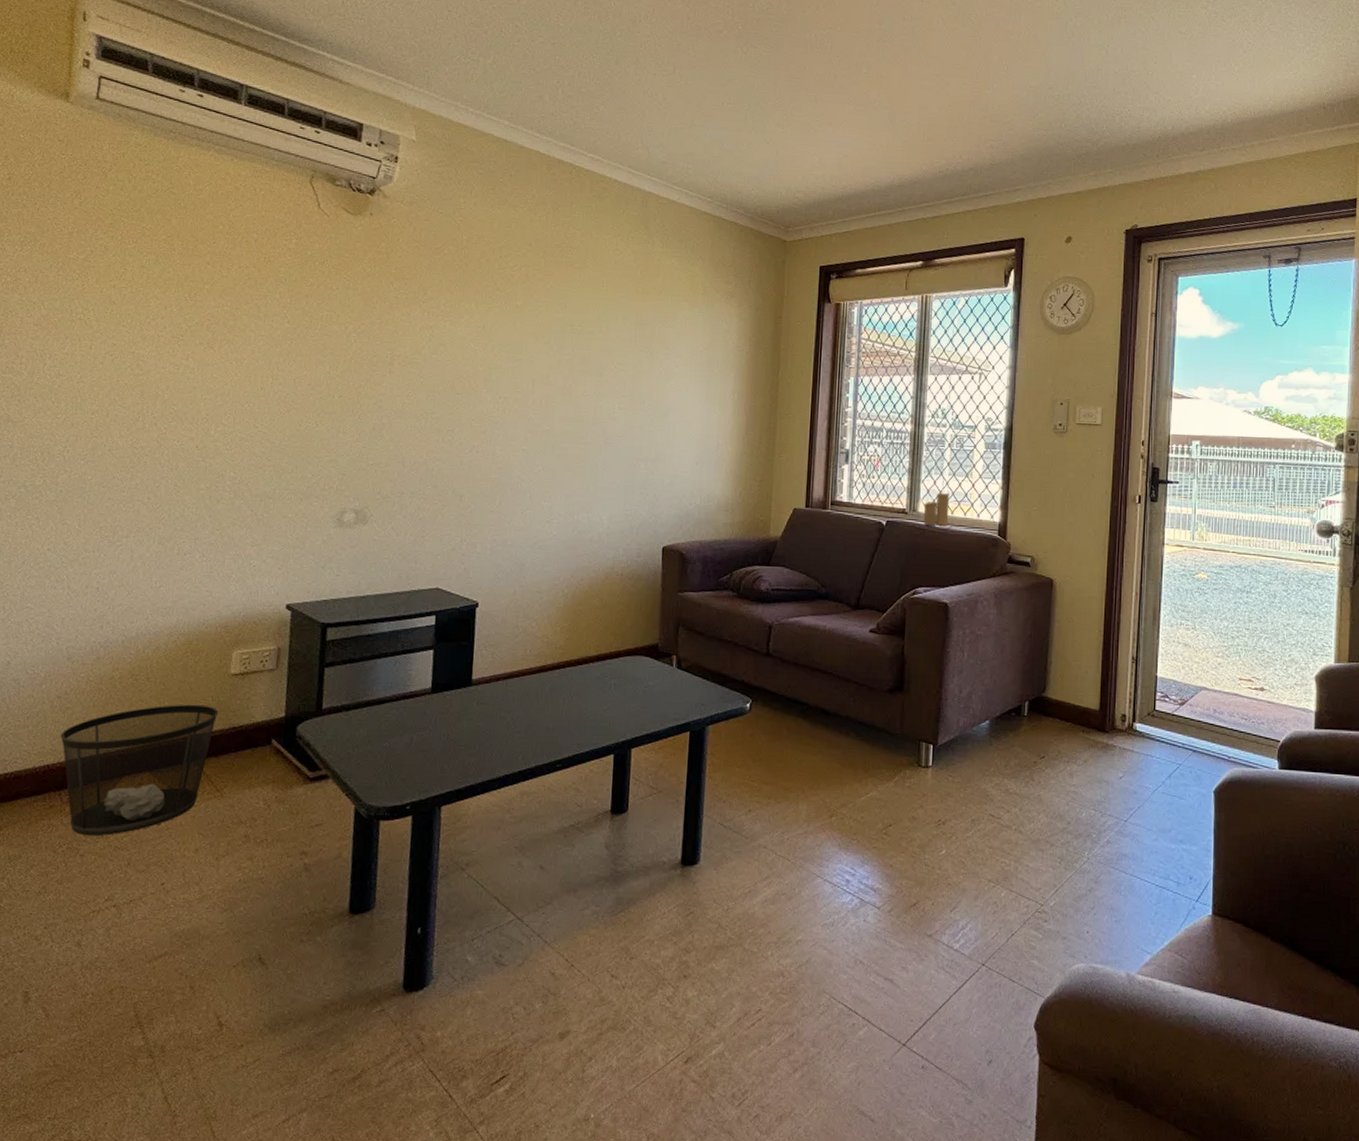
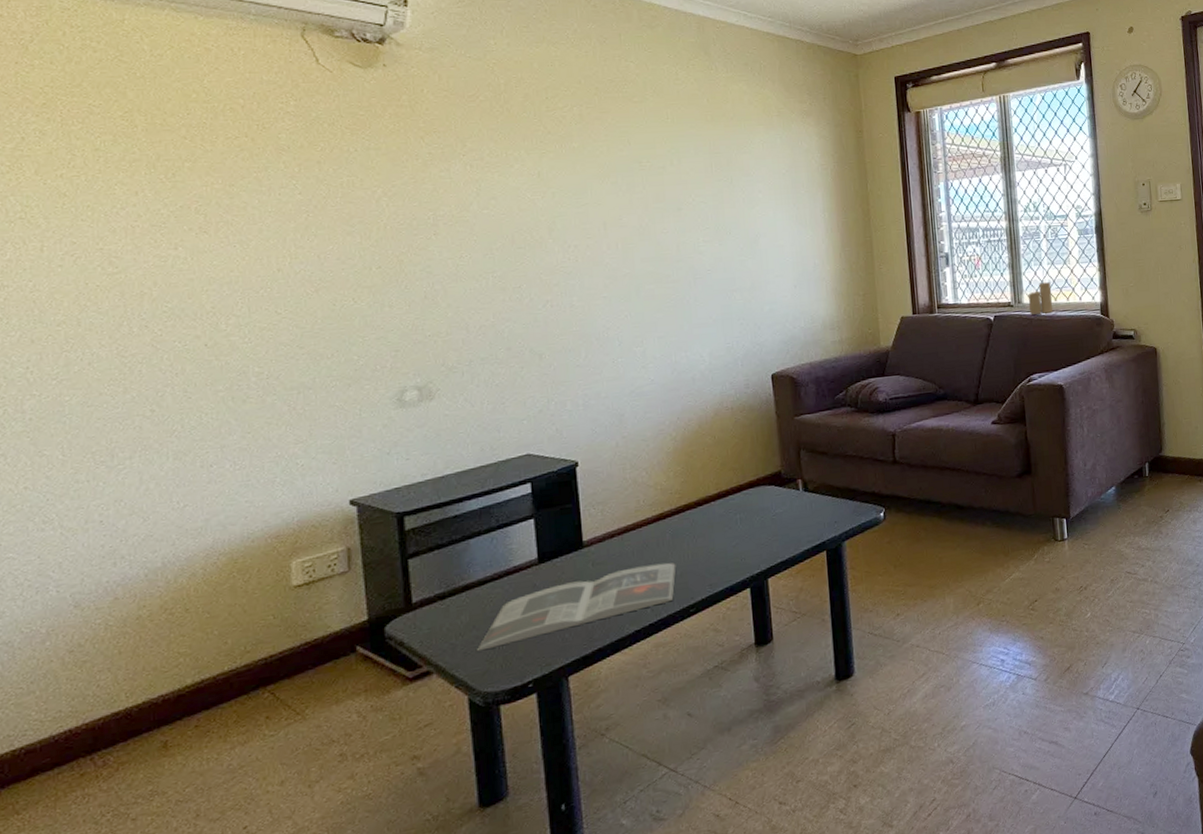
waste bin: present [60,704,219,836] -> none [80,625,285,798]
magazine: none [369,713,550,766] -> present [477,562,677,652]

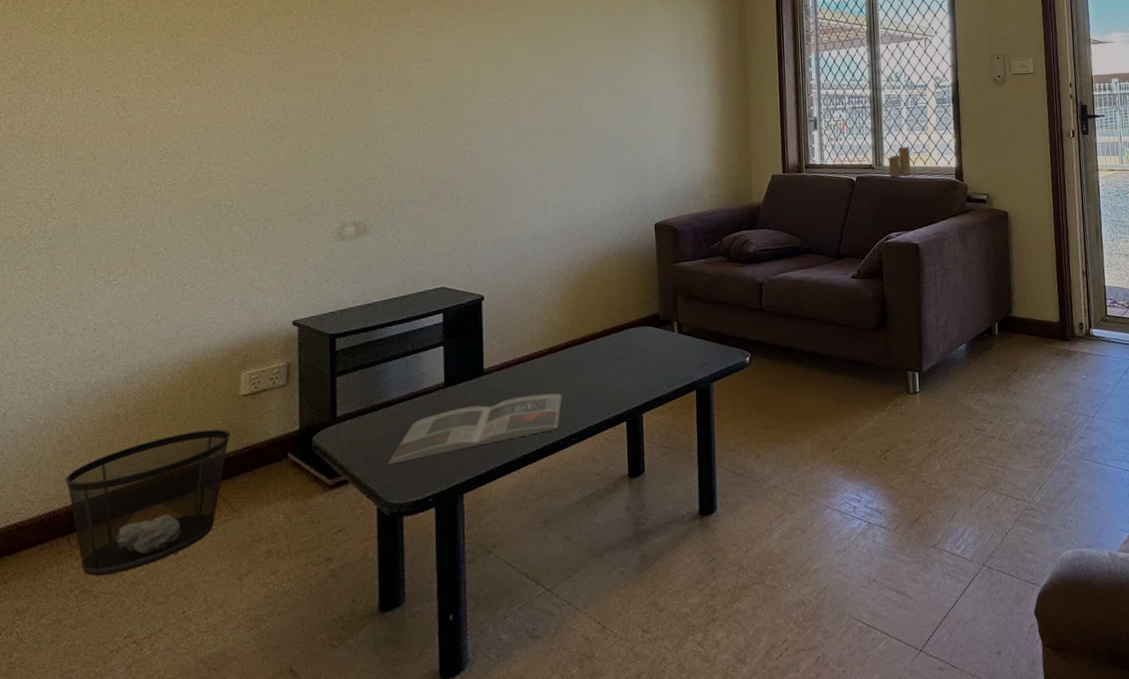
waste bin: none [80,625,285,798] -> present [65,429,231,576]

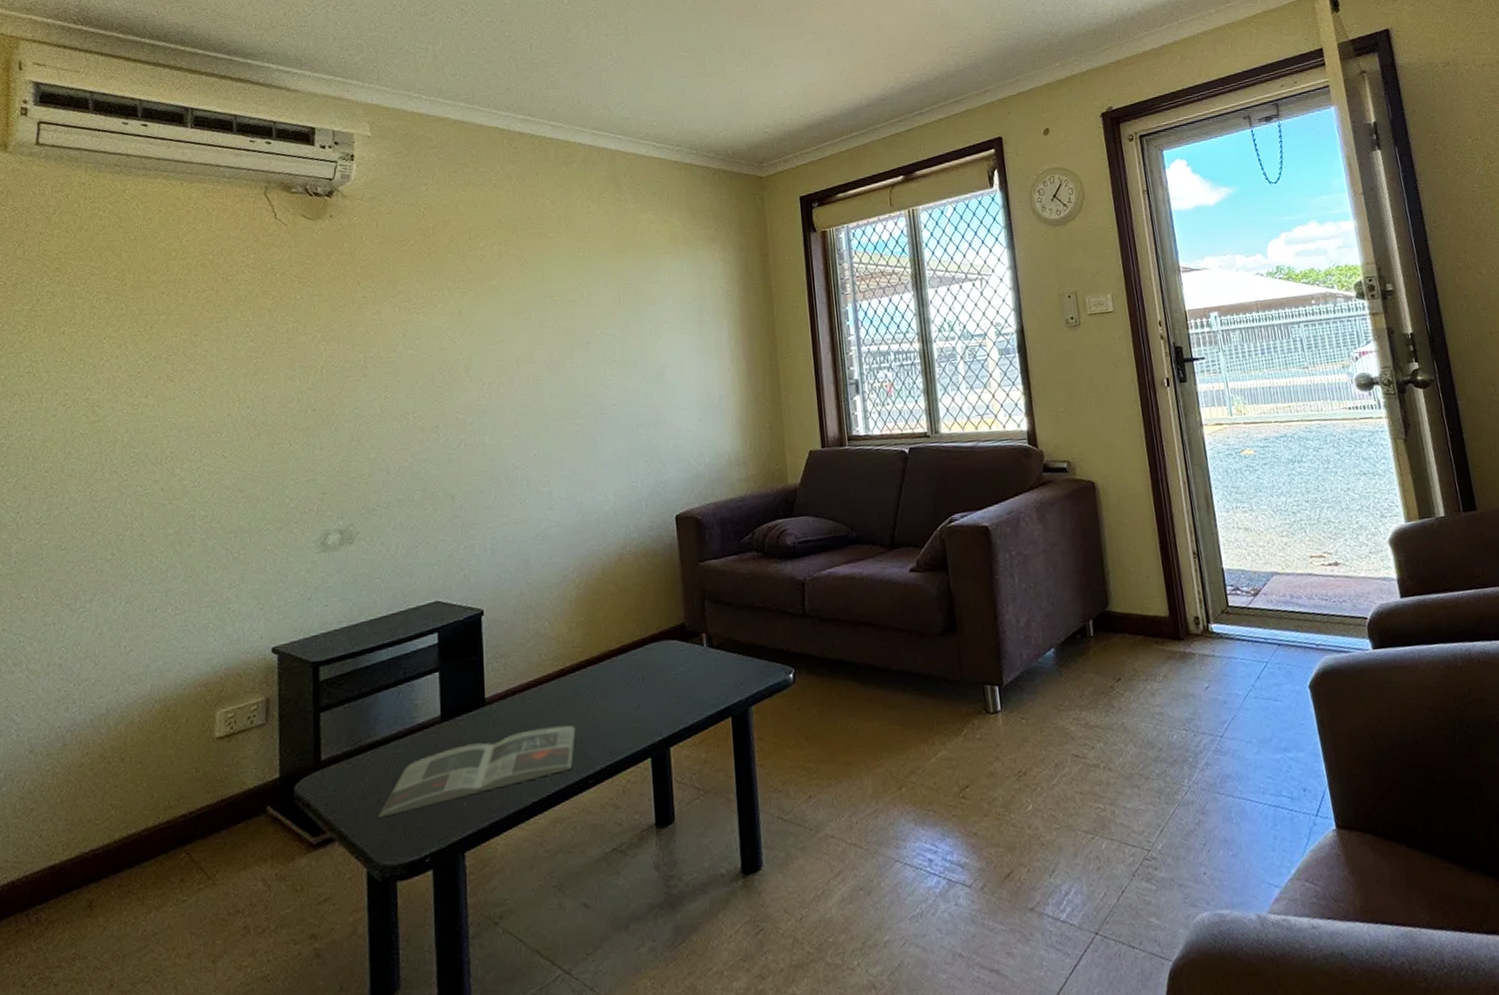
waste bin: present [65,429,231,576] -> none [25,779,205,960]
candle: present [888,142,912,177] -> none [945,404,975,446]

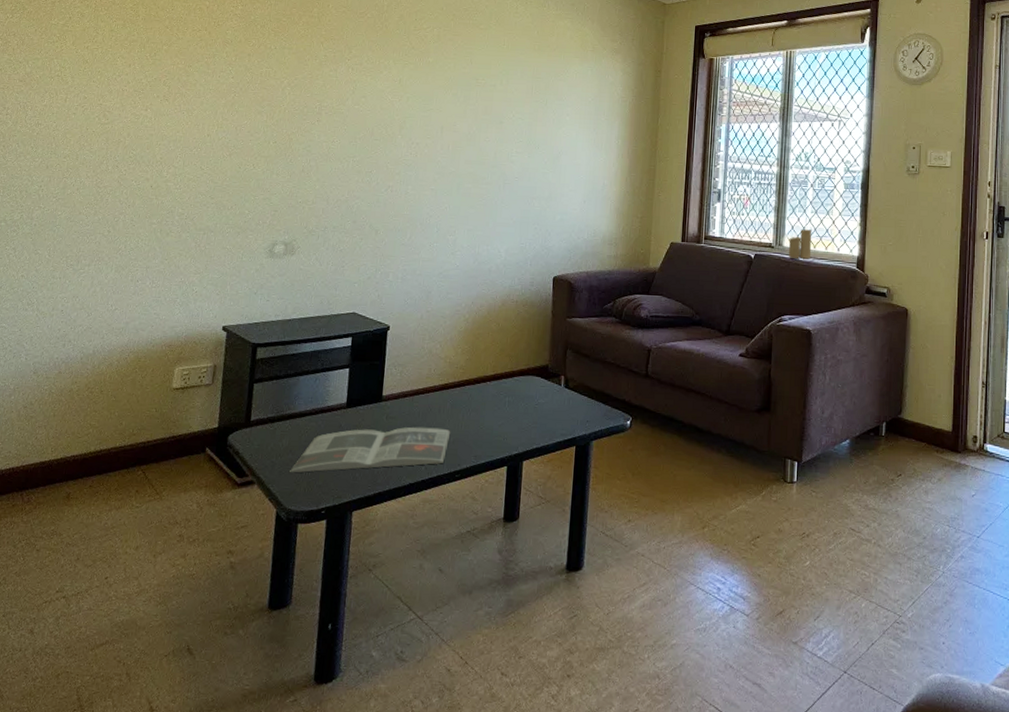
candle: none [945,404,975,446] -> present [788,225,812,259]

